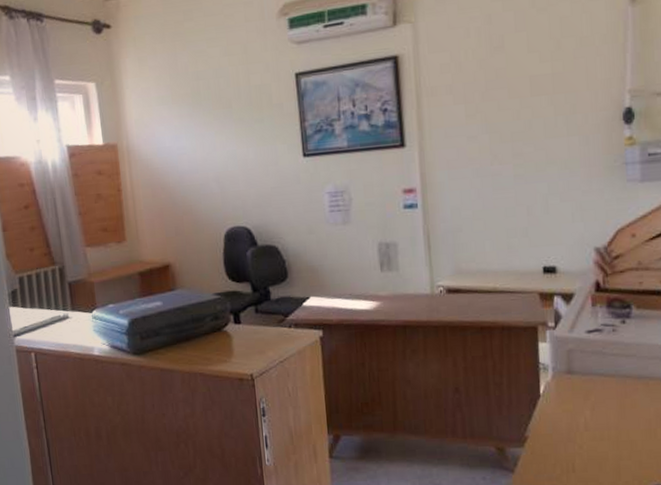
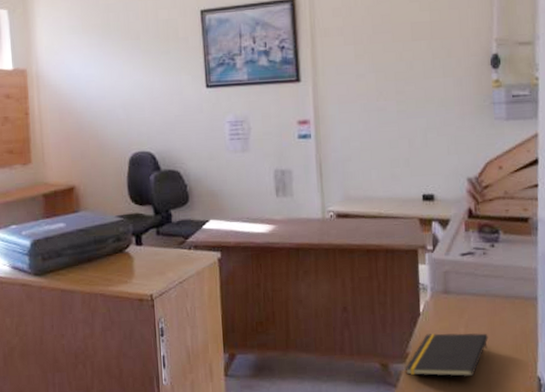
notepad: none [524,416,618,463] -> present [405,333,488,377]

